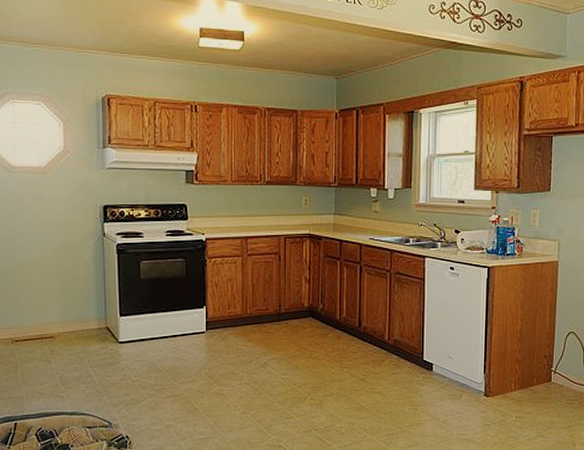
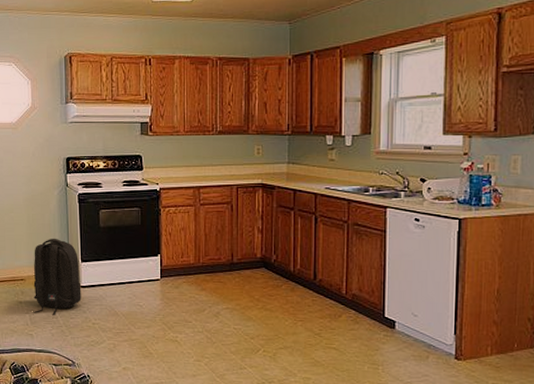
backpack: none [64,291,120,374] -> present [33,238,81,315]

